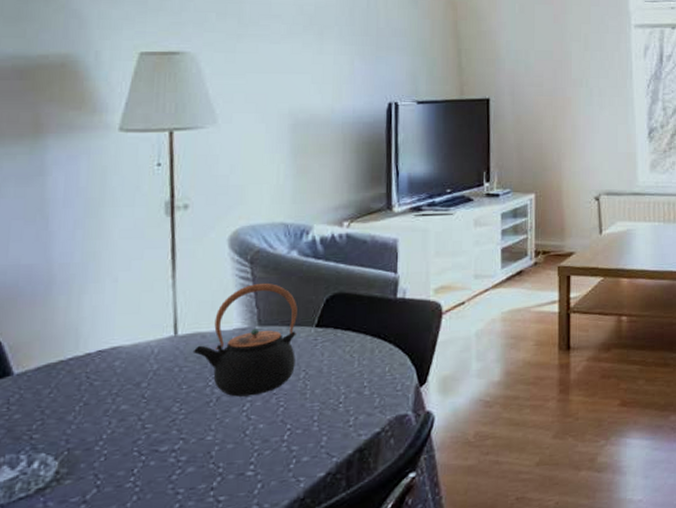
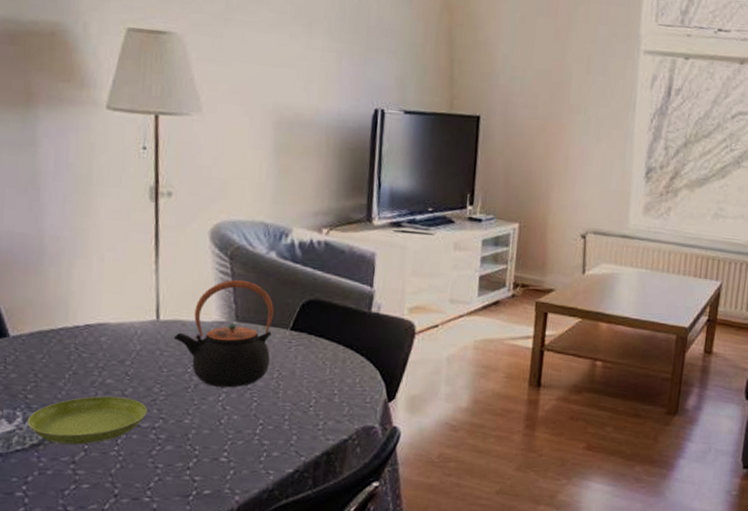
saucer: none [32,422,166,484] -> present [27,396,147,445]

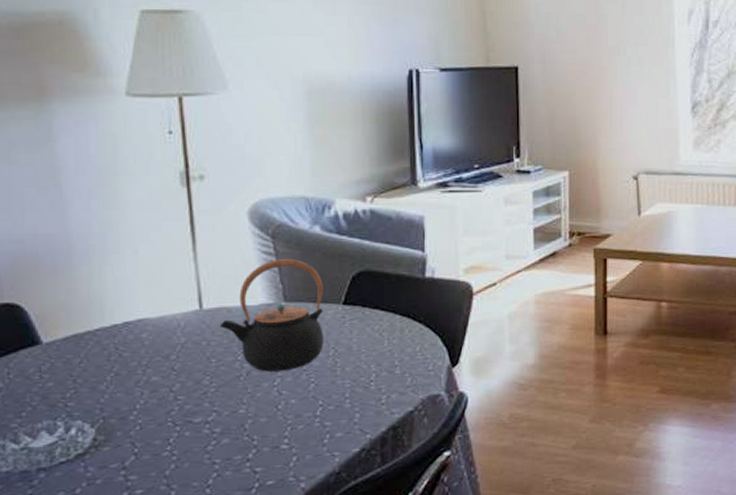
saucer: present [27,396,147,445] -> none [69,394,198,450]

